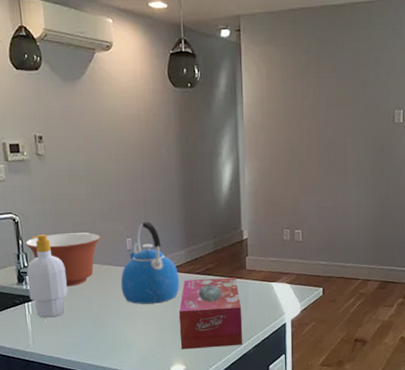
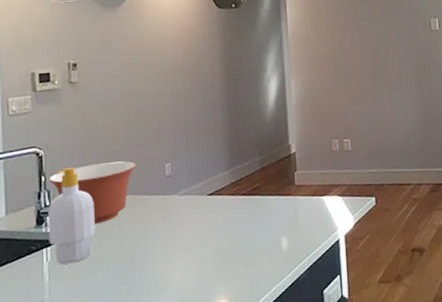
kettle: present [120,221,180,304] -> none [157,143,224,236]
tissue box: present [178,277,243,350] -> none [222,195,294,283]

